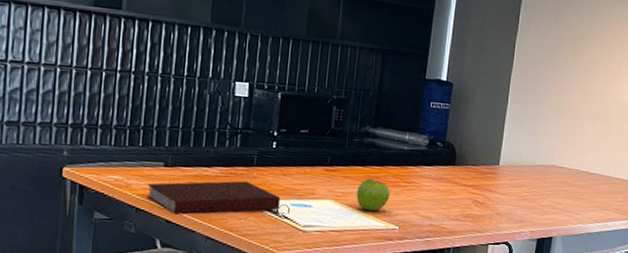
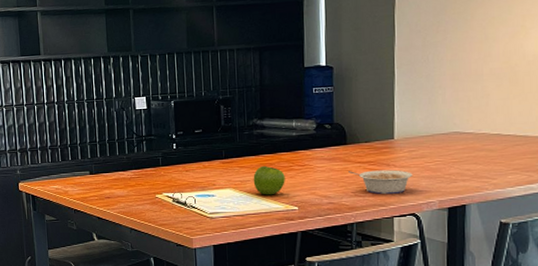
notebook: present [146,181,281,215] -> none [79,180,187,212]
legume: none [453,193,511,222] -> present [348,170,412,195]

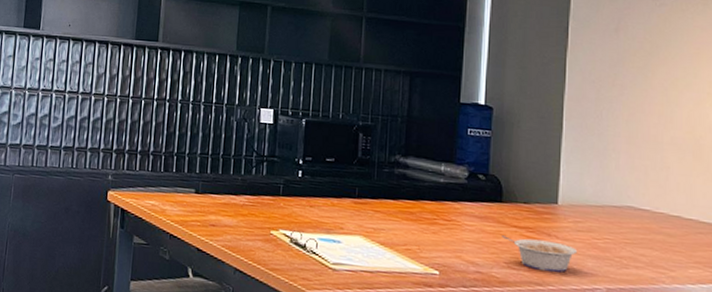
fruit: present [253,165,285,195] -> none [388,213,427,252]

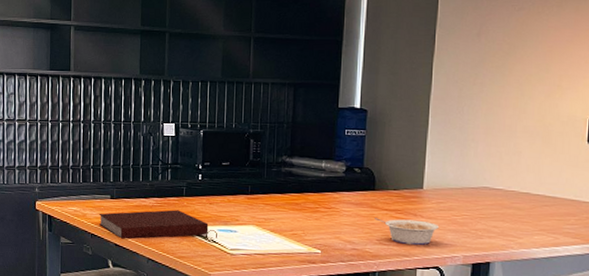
notebook: none [179,209,308,245] -> present [98,209,209,240]

